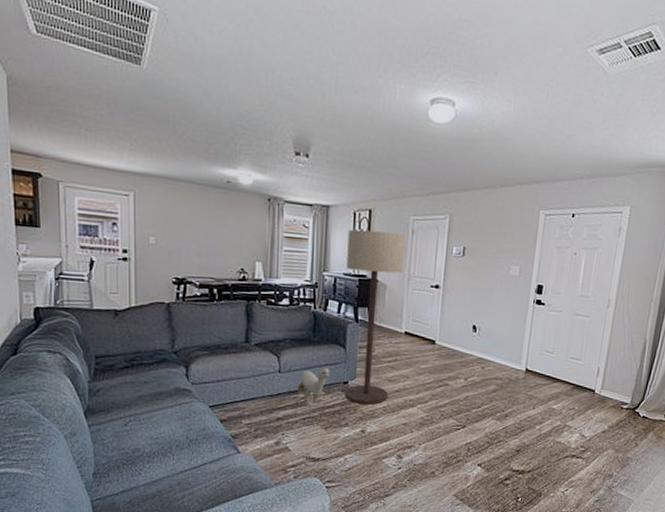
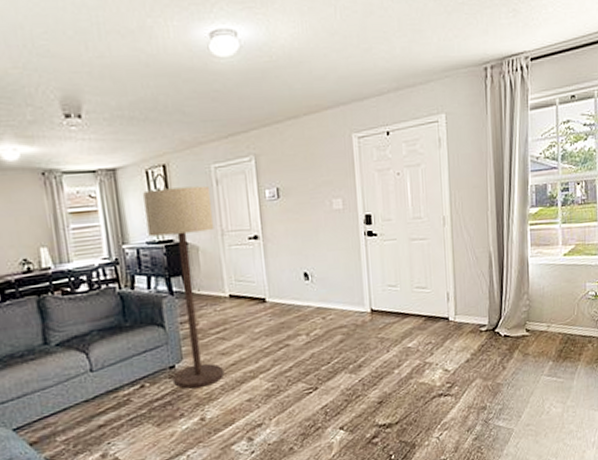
plush toy: present [297,366,330,405] -> none [116,352,152,404]

